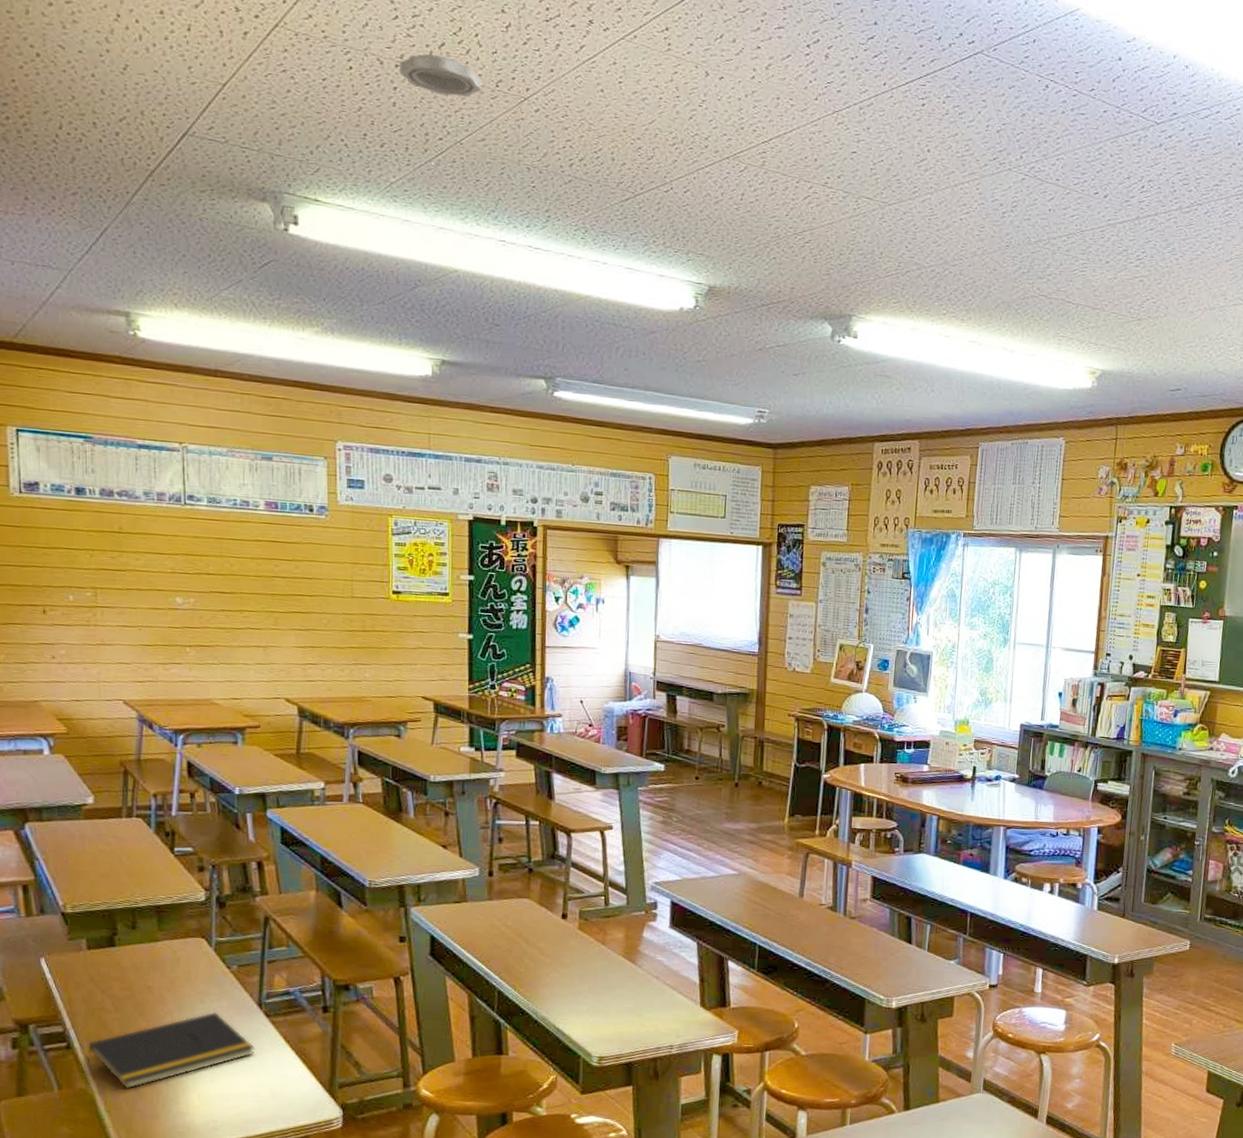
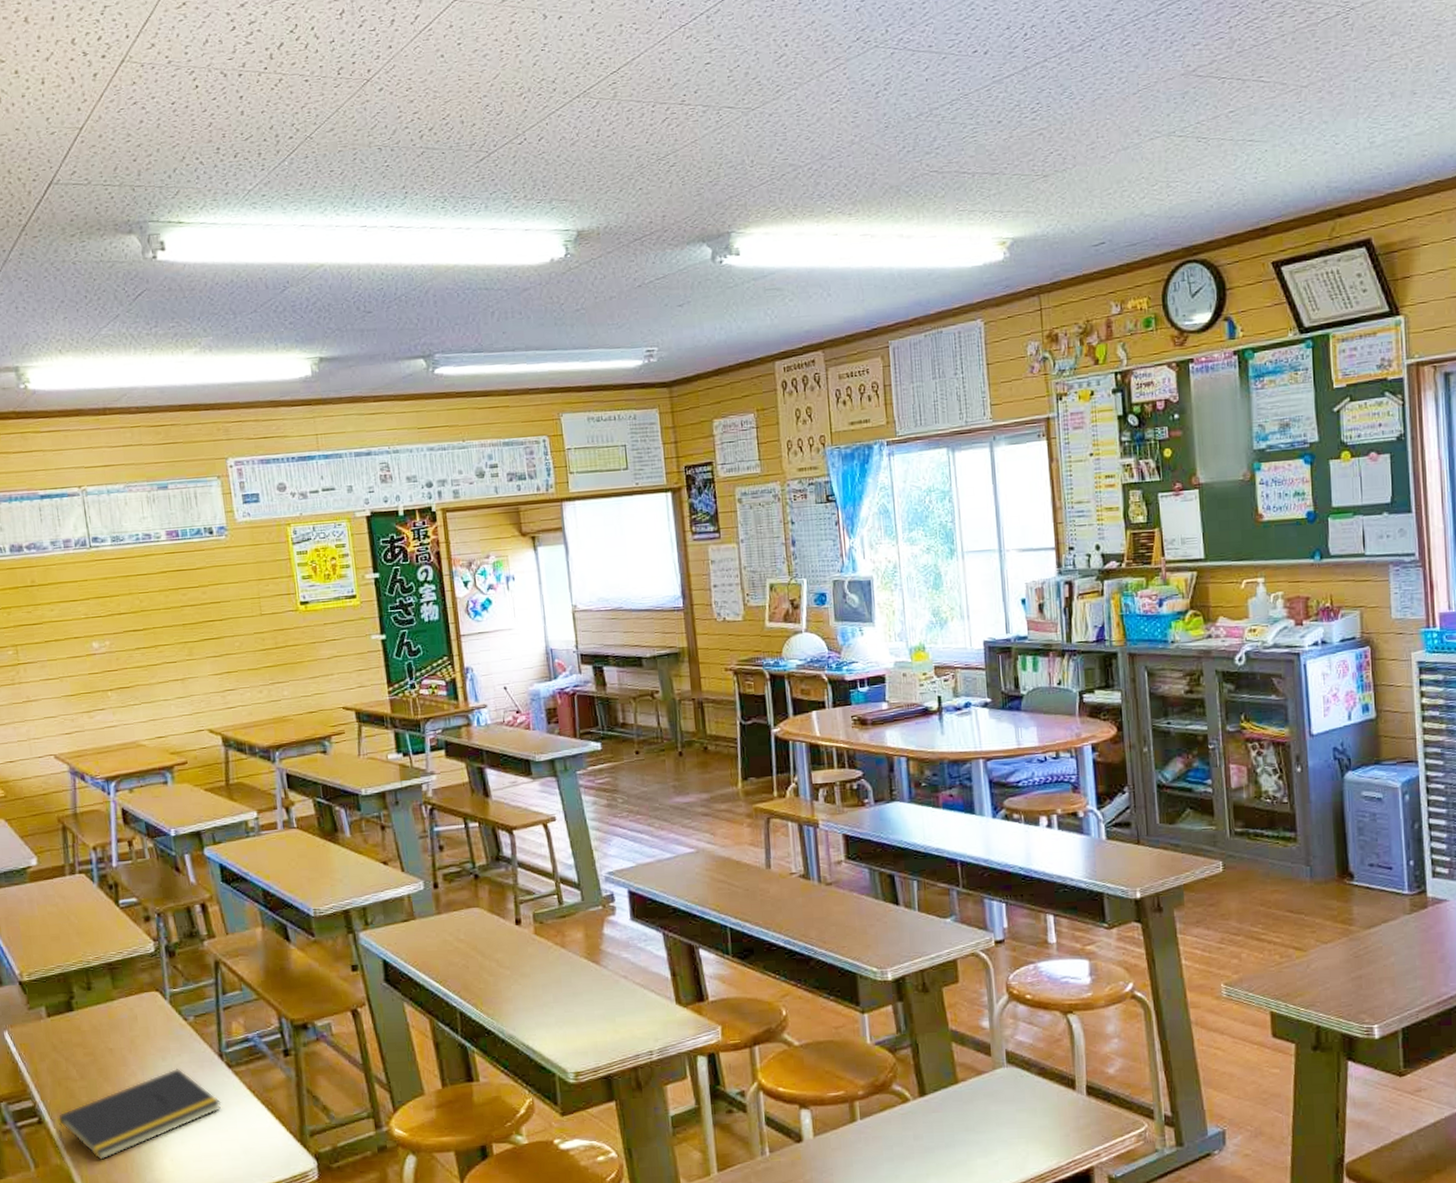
smoke detector: present [400,54,482,98] -> none [242,56,325,95]

